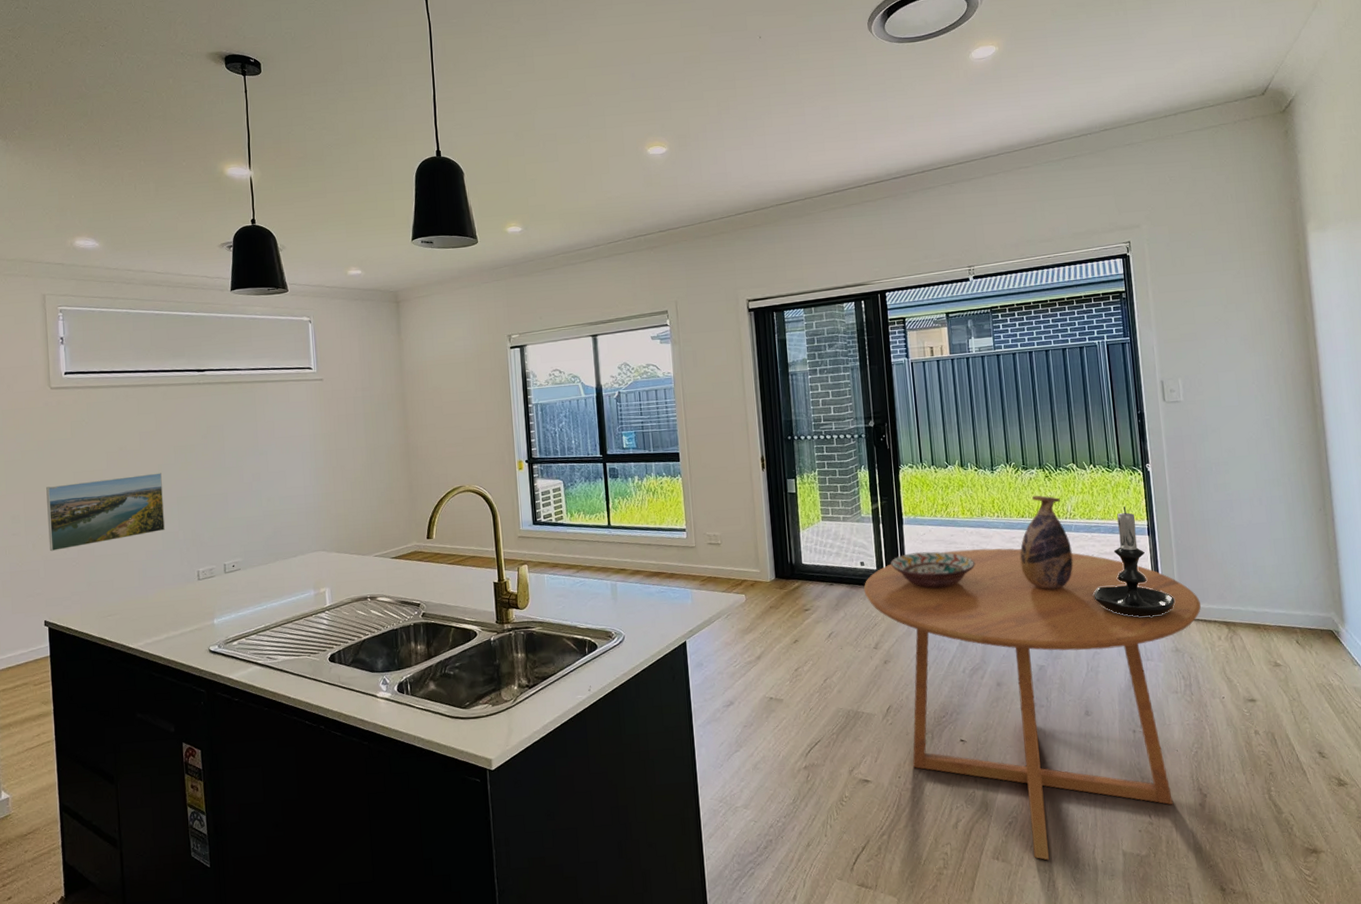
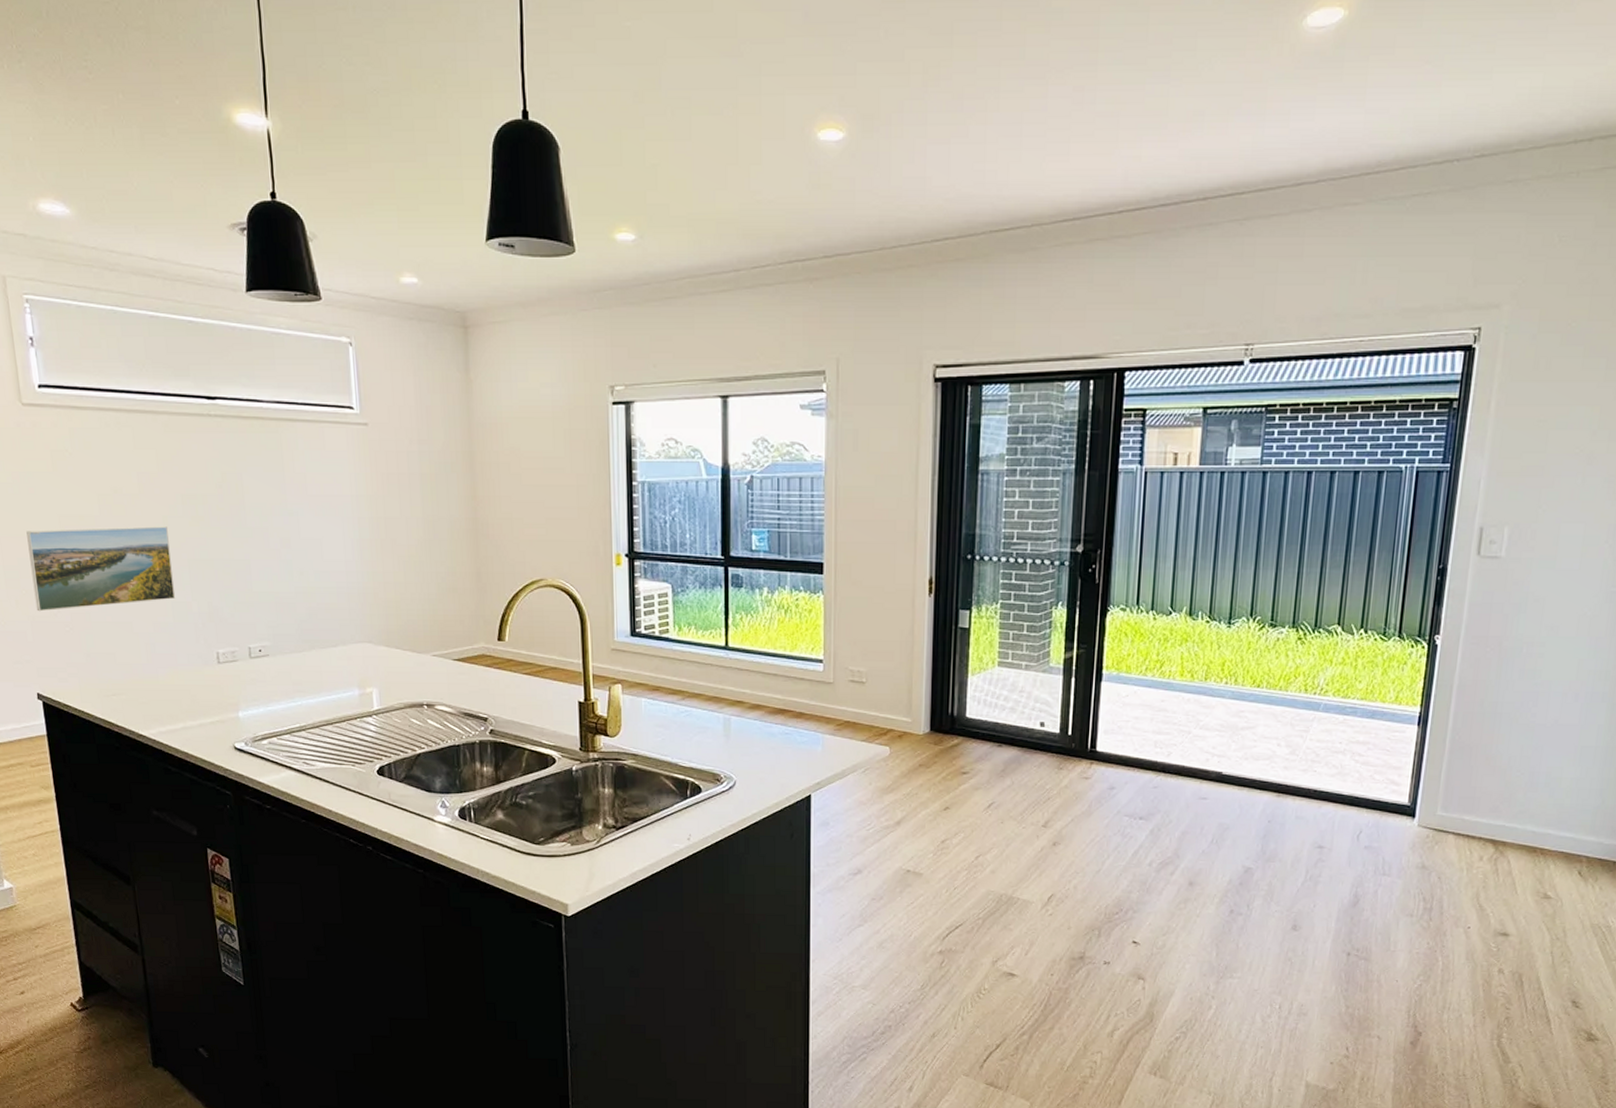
dining table: present [863,548,1201,861] -> none [1039,719,1467,1083]
decorative bowl: present [891,551,975,589] -> none [1079,716,1187,764]
vase: present [1020,495,1073,590] -> none [1245,661,1316,779]
candle holder: present [1093,506,1175,617] -> none [1331,687,1435,824]

